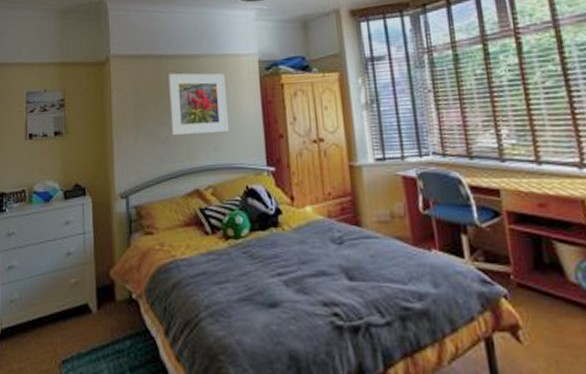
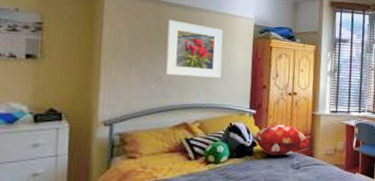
decorative pillow: none [275,182,352,227] -> present [253,124,310,156]

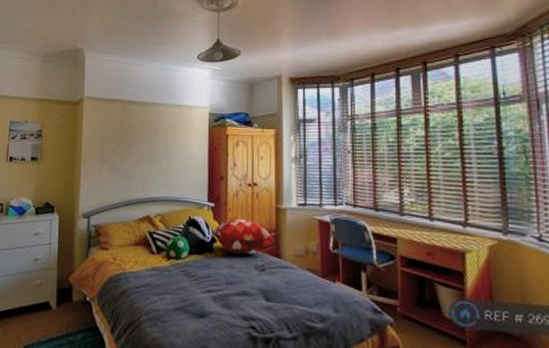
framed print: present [165,19,223,78] -> none [130,117,180,170]

